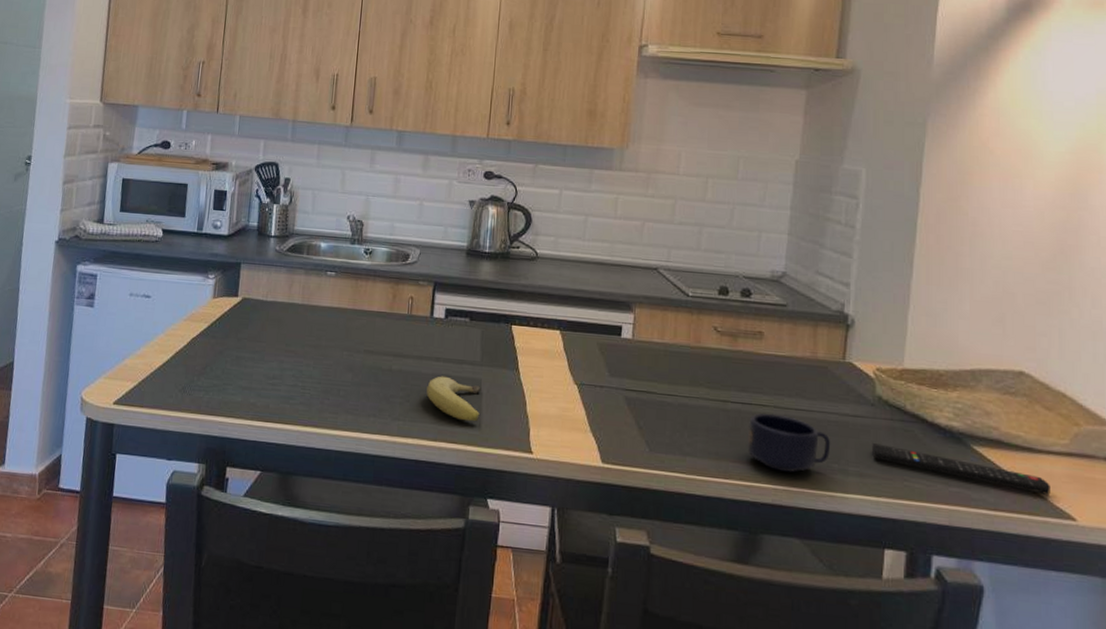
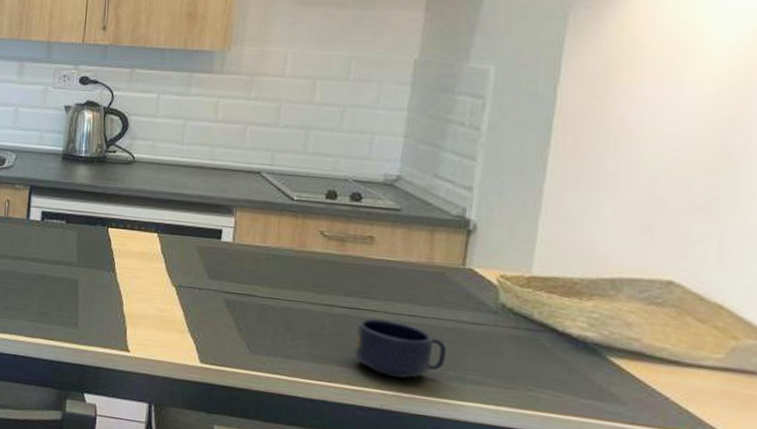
fruit: present [426,376,481,422] -> none [23,275,78,320]
remote control: present [872,443,1050,495] -> none [493,352,700,411]

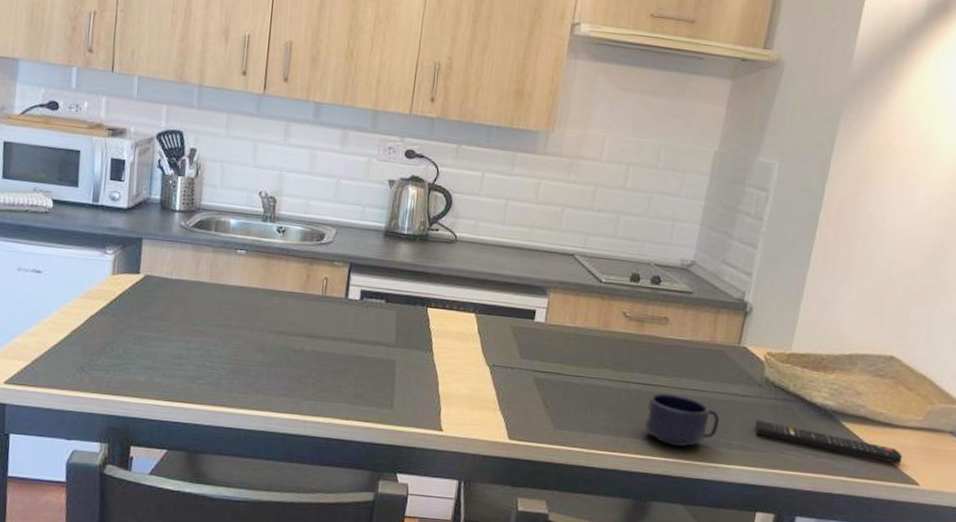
remote control: none [493,352,700,411] -> present [755,420,902,464]

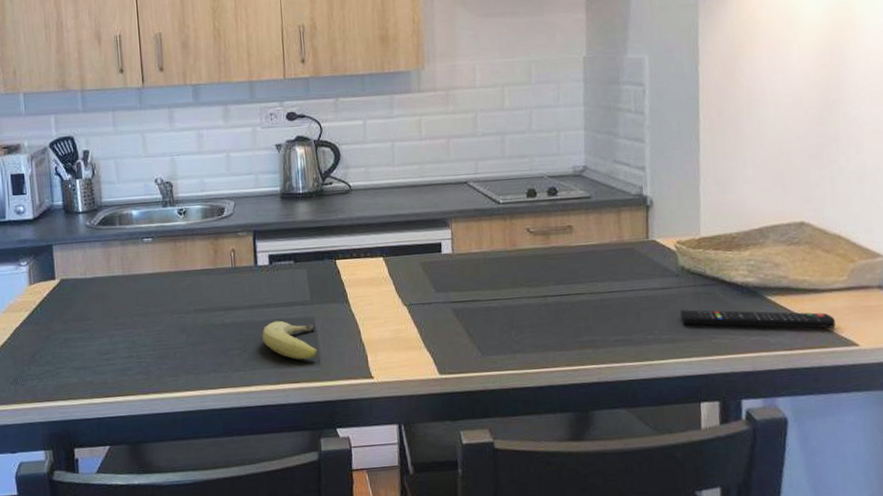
fruit: none [339,357,395,401] -> present [262,320,319,360]
mug: present [644,393,720,447] -> none [569,300,645,351]

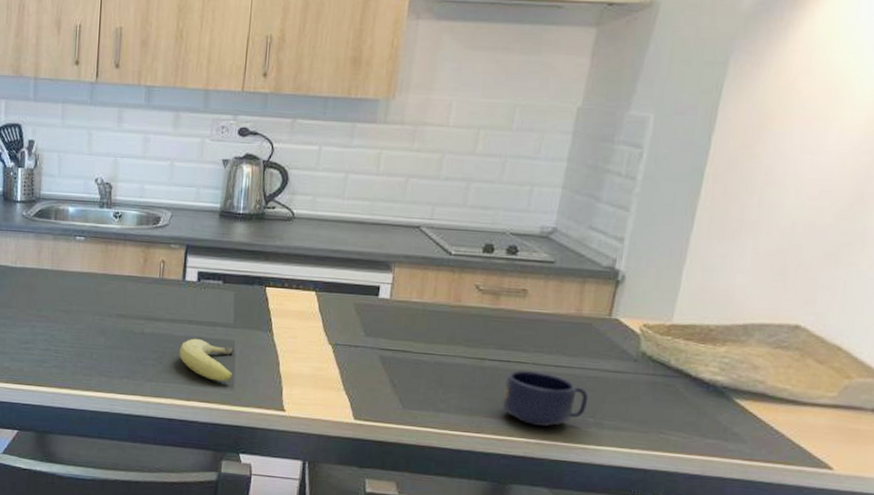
mug: none [569,300,645,351] -> present [502,370,589,427]
remote control: present [680,309,836,329] -> none [630,398,811,446]

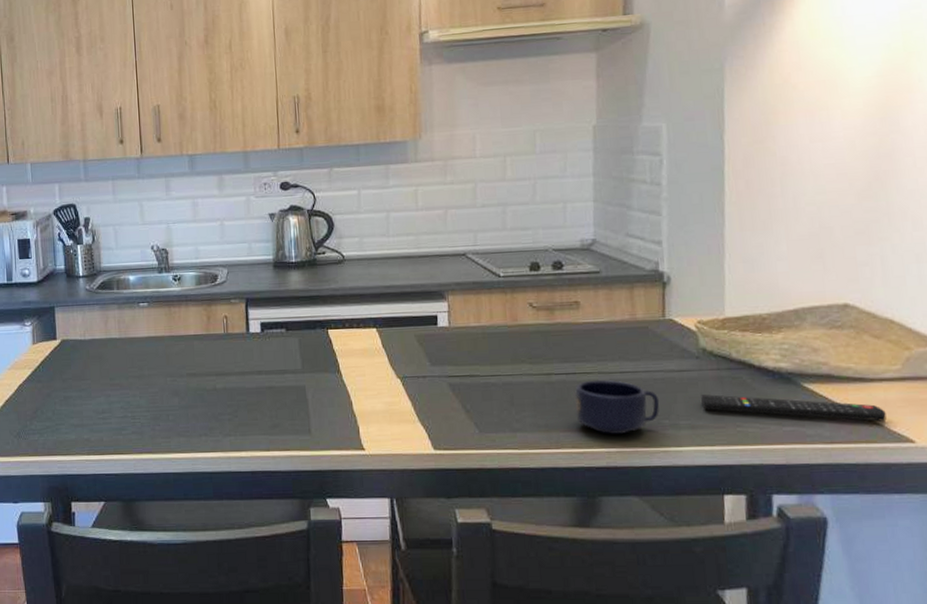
fruit: present [179,338,234,382] -> none [253,388,309,428]
remote control: none [630,398,811,446] -> present [701,394,887,422]

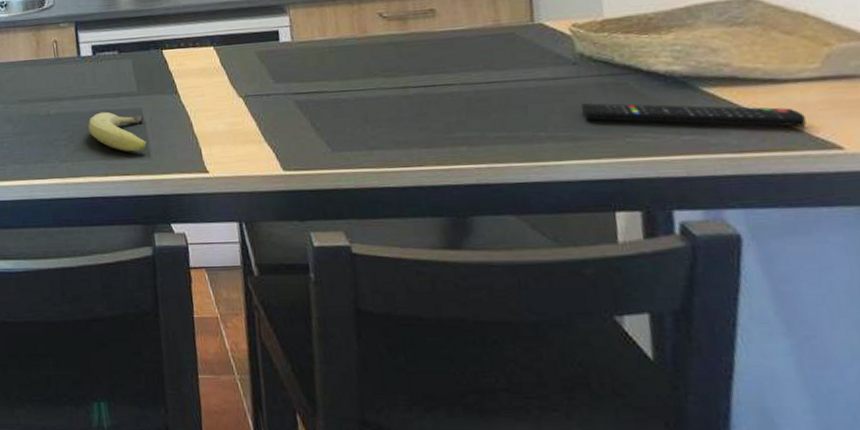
fruit: none [253,388,309,428] -> present [88,111,148,152]
mug: present [575,379,660,434] -> none [435,91,534,149]

